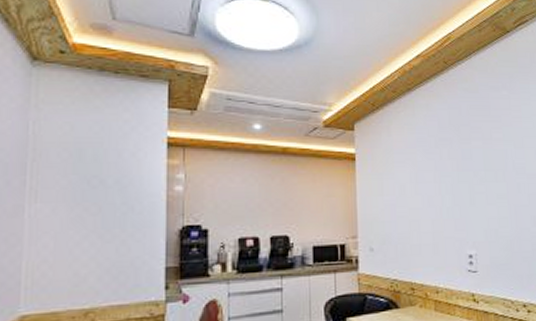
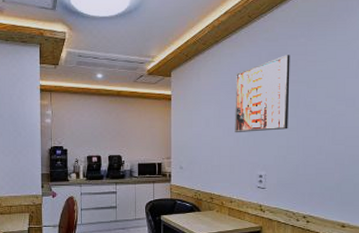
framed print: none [433,109,498,203] -> present [235,55,290,133]

